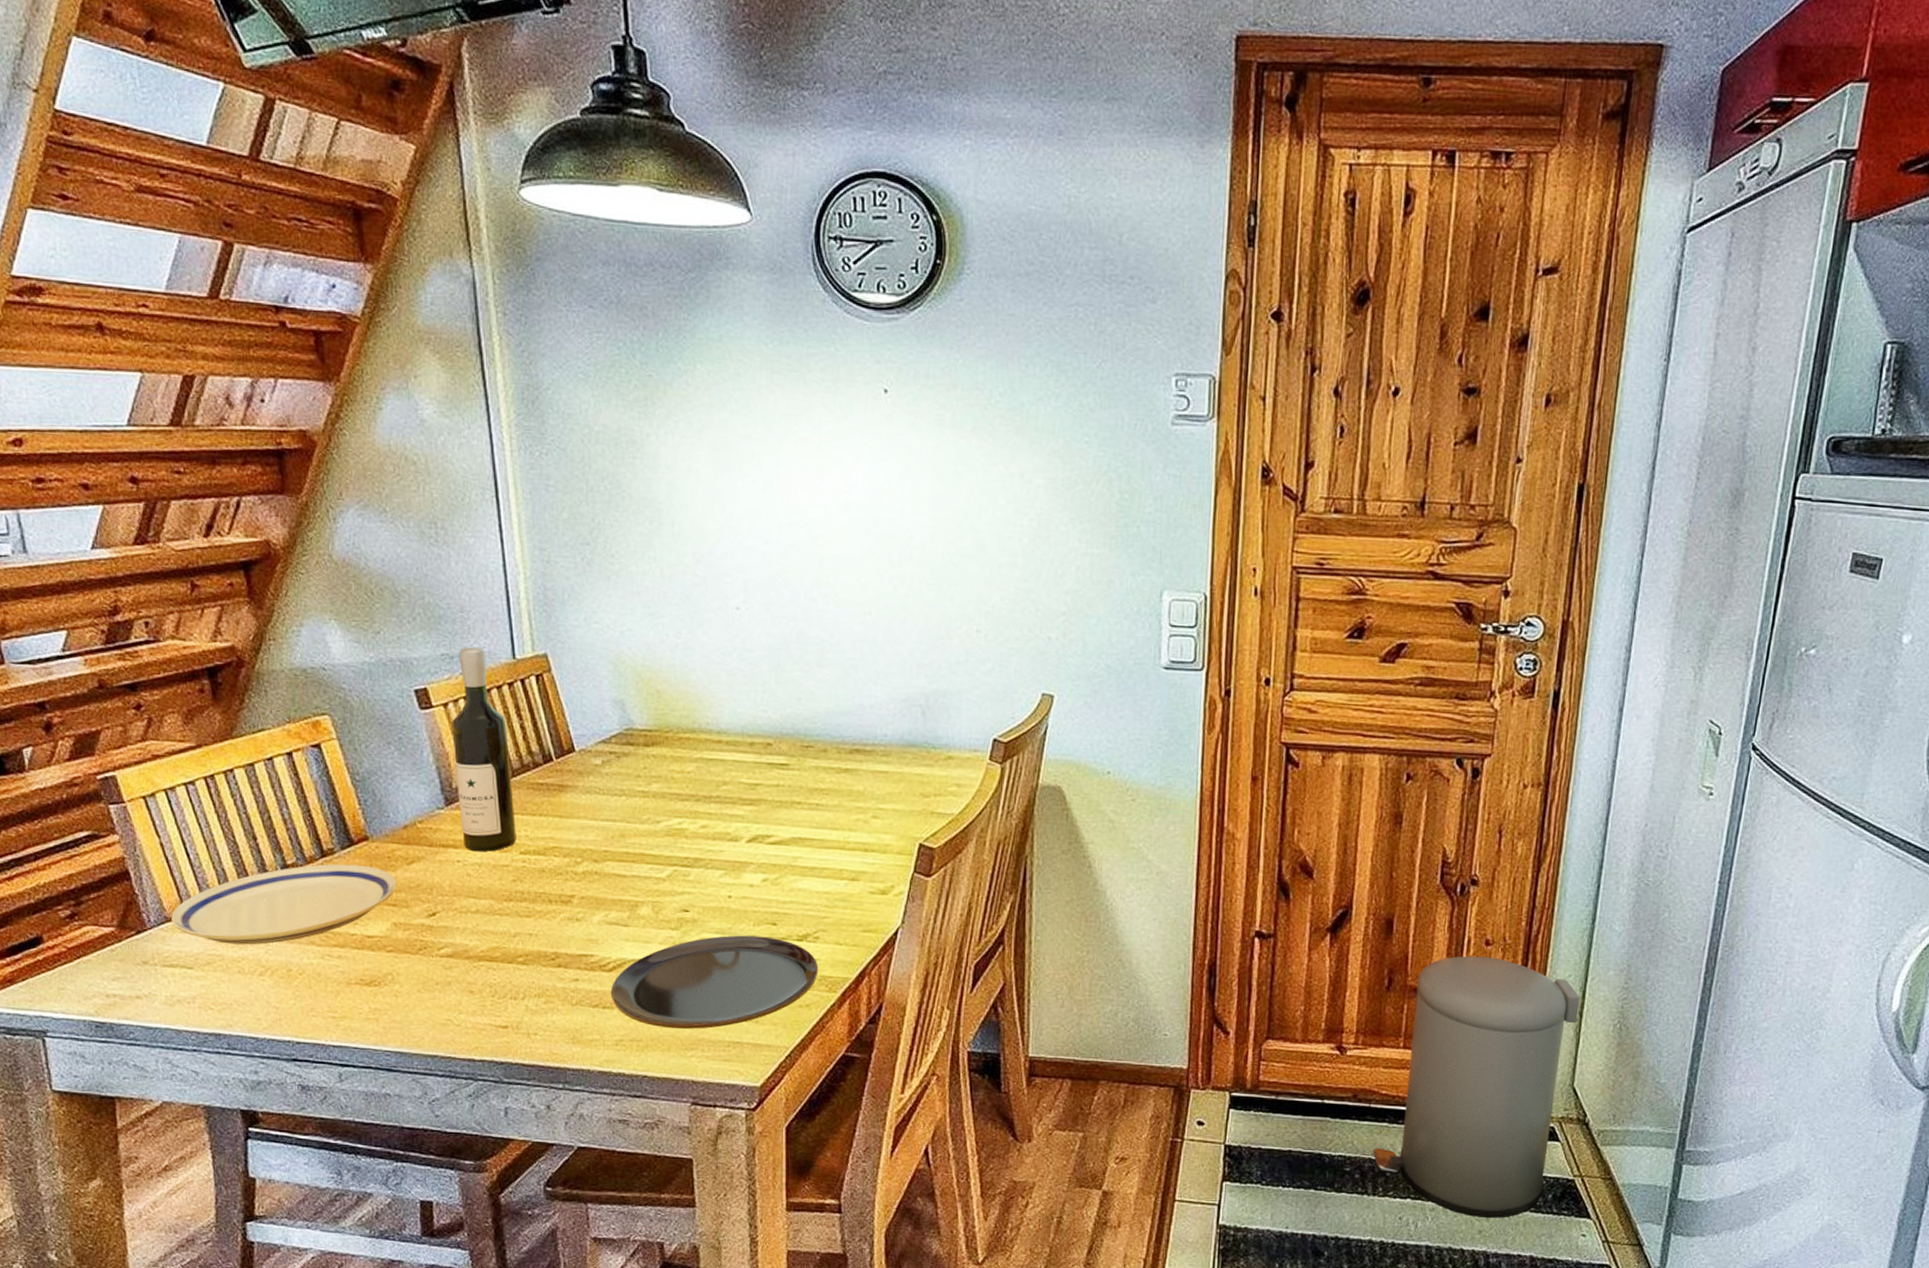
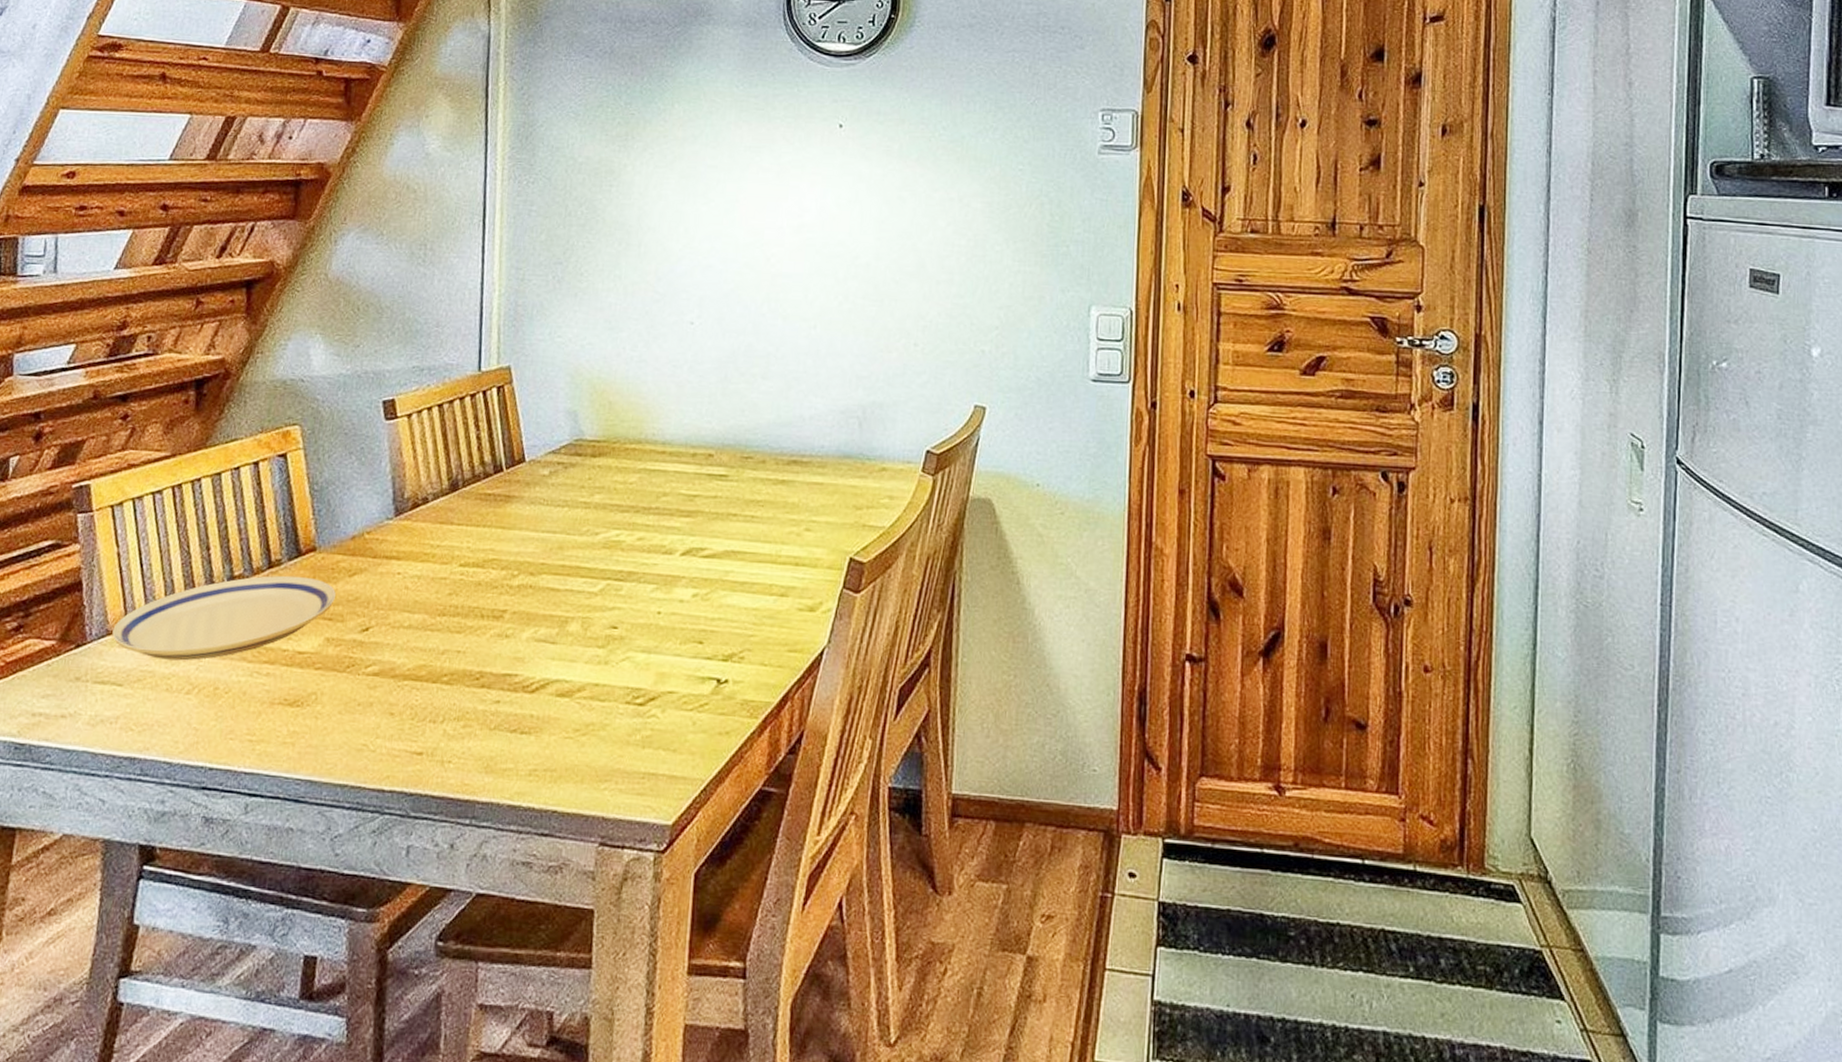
bottle: present [452,646,517,852] -> none [406,359,464,564]
plate: present [610,935,819,1029] -> none [530,654,742,758]
pedal bin: present [1372,956,1580,1218] -> none [1318,683,1528,998]

